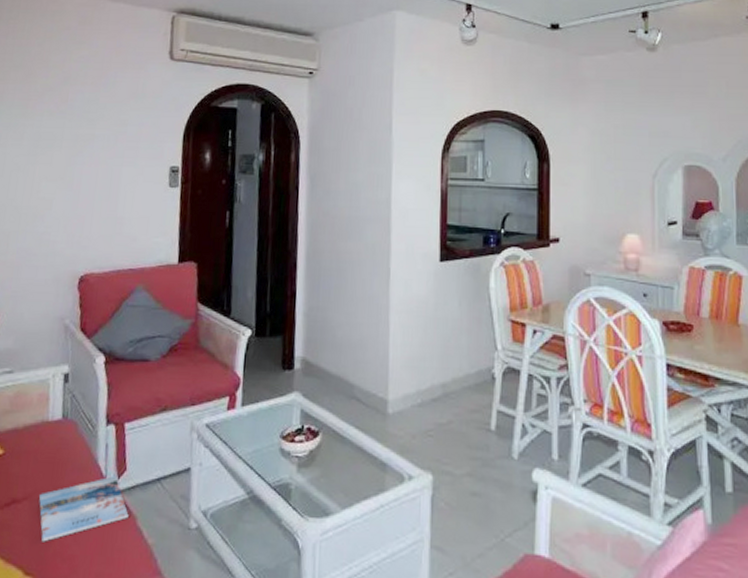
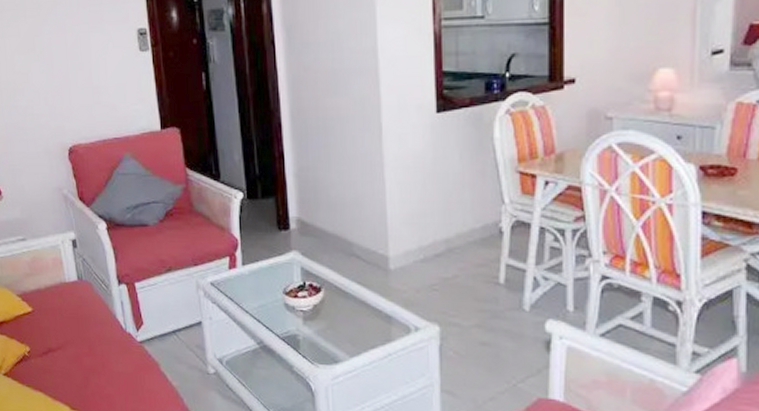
magazine: present [39,476,129,542] -> none [71,329,152,384]

